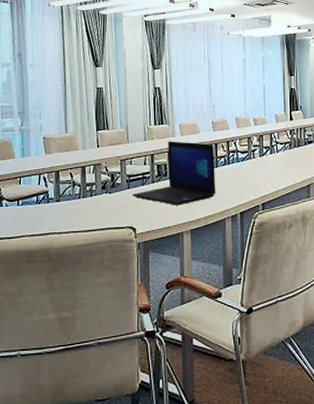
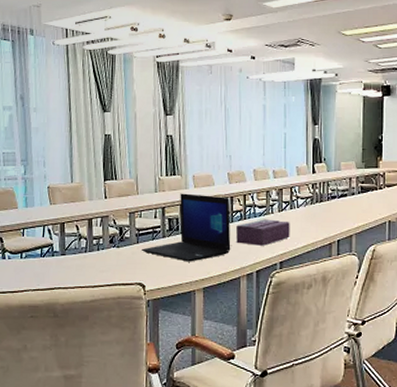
tissue box: none [221,163,271,189] -> present [236,219,290,246]

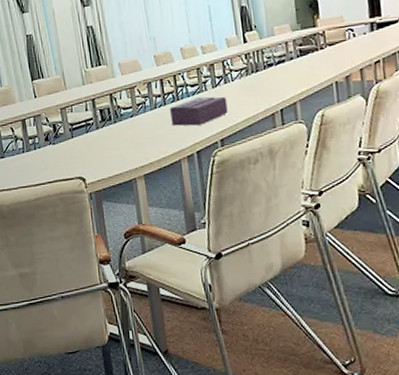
laptop: present [142,193,231,262] -> none [77,80,167,151]

